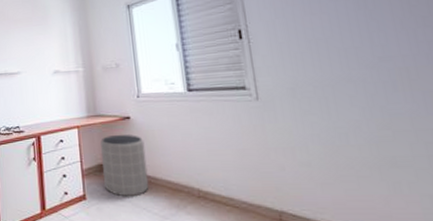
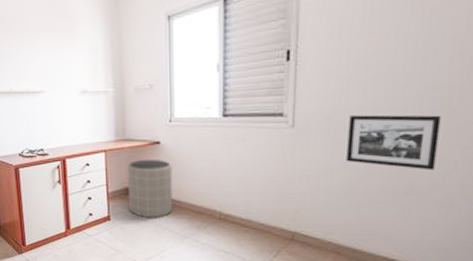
picture frame: none [311,84,414,141] -> present [346,114,441,171]

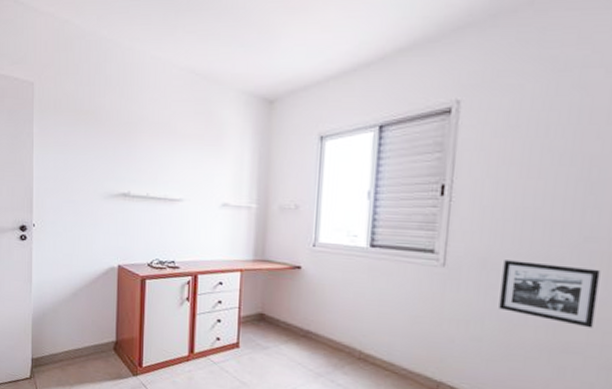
trash can: present [128,159,173,218] -> none [261,284,312,350]

